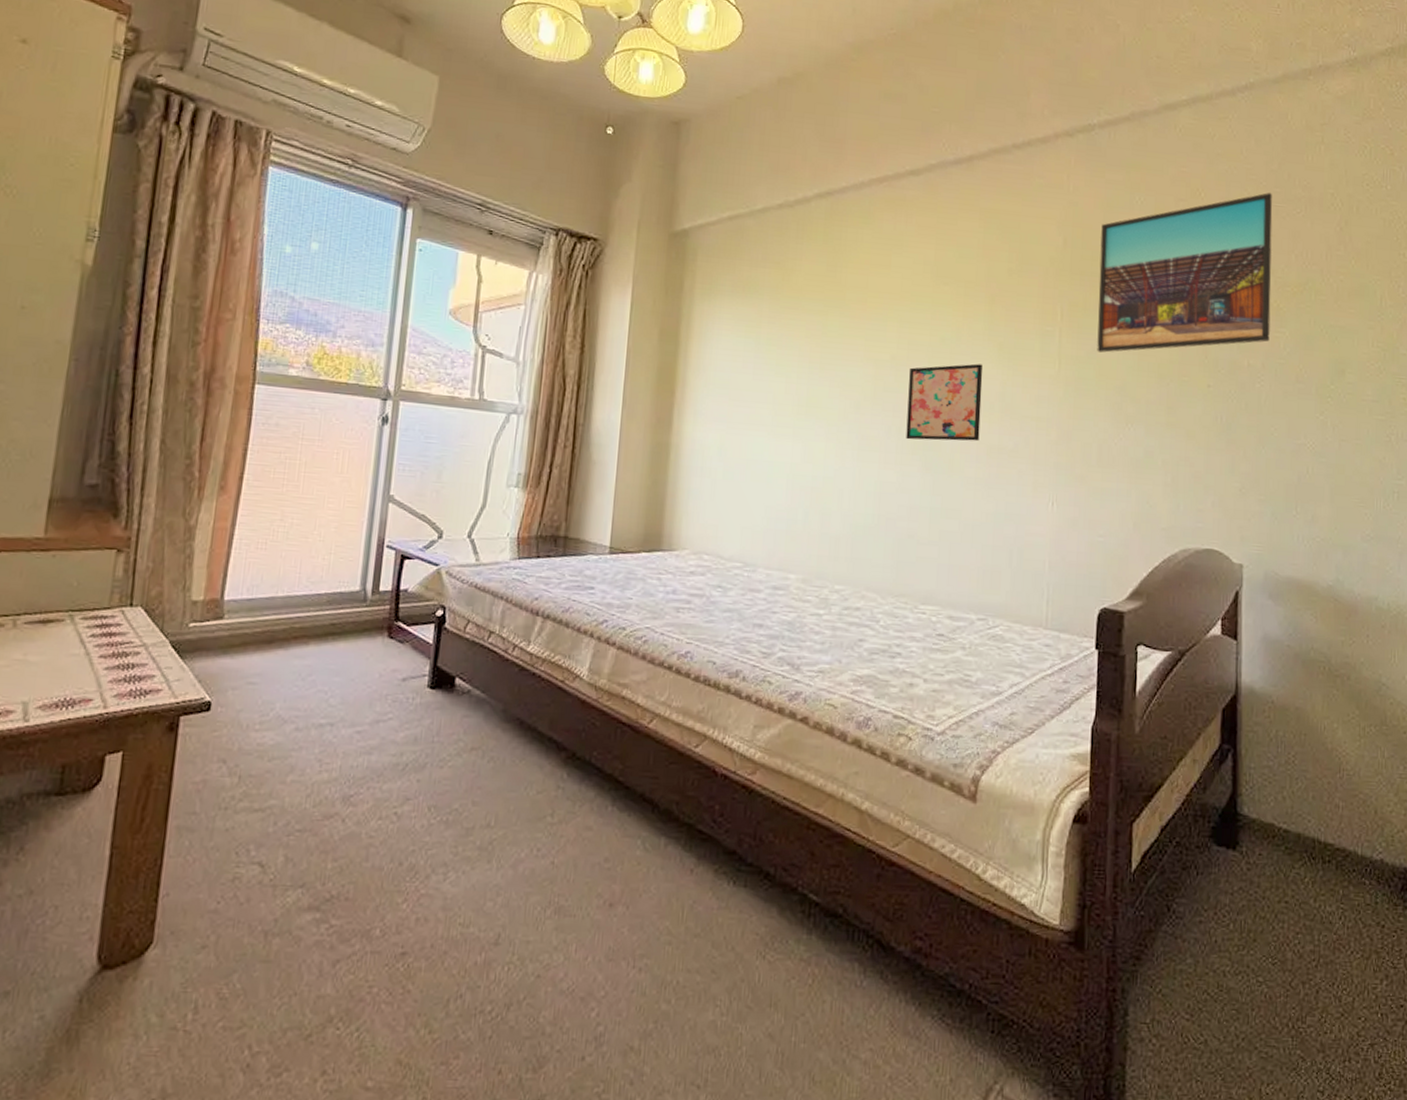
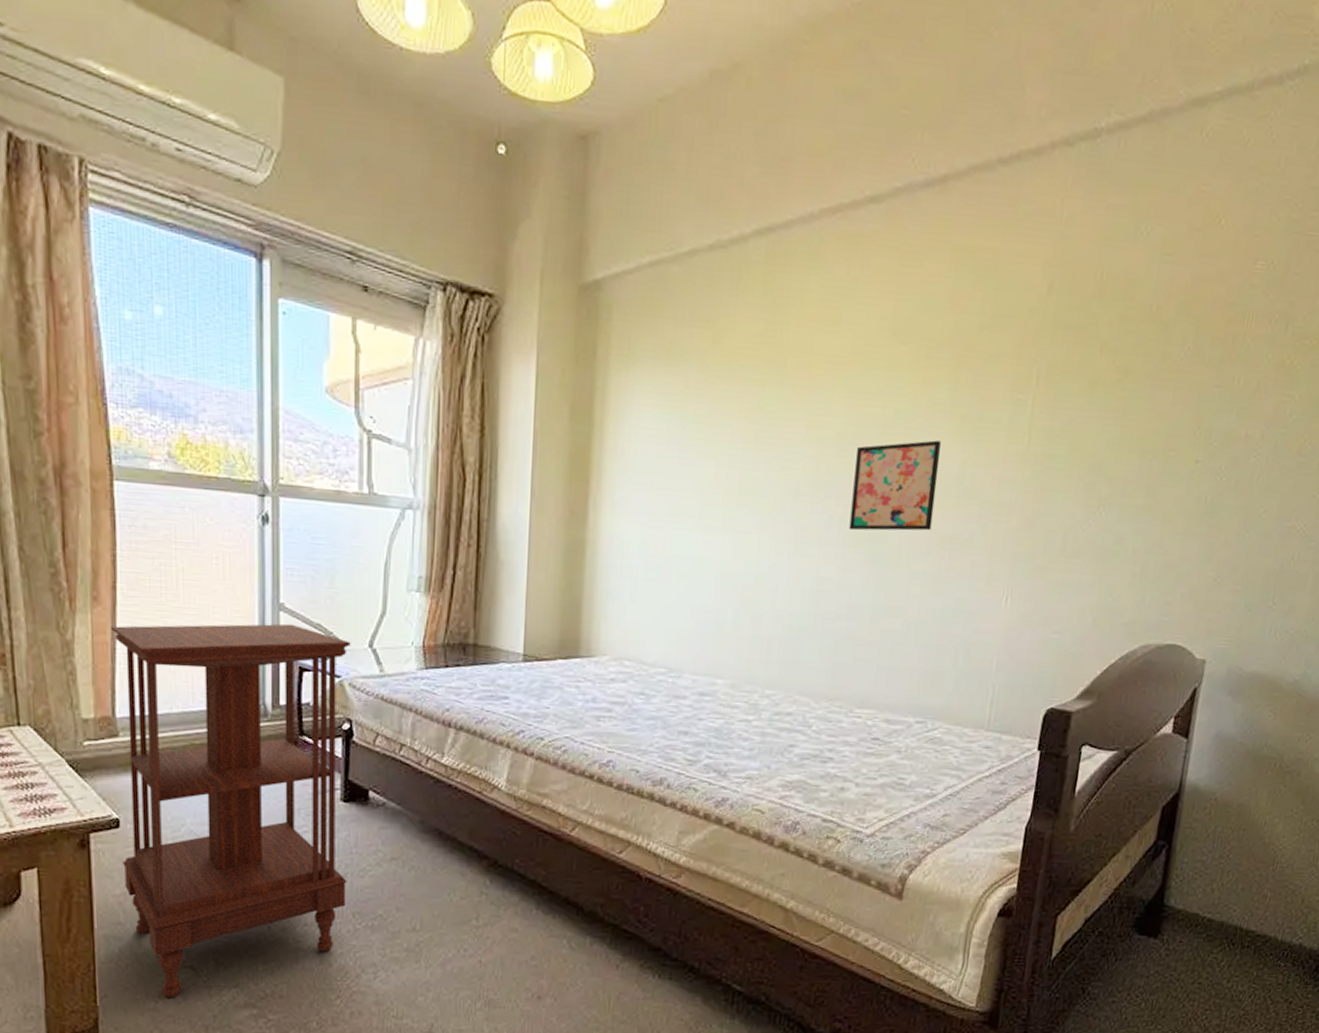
side table: none [206,513,451,899] -> present [110,623,351,999]
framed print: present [1097,193,1273,353] -> none [1073,218,1308,424]

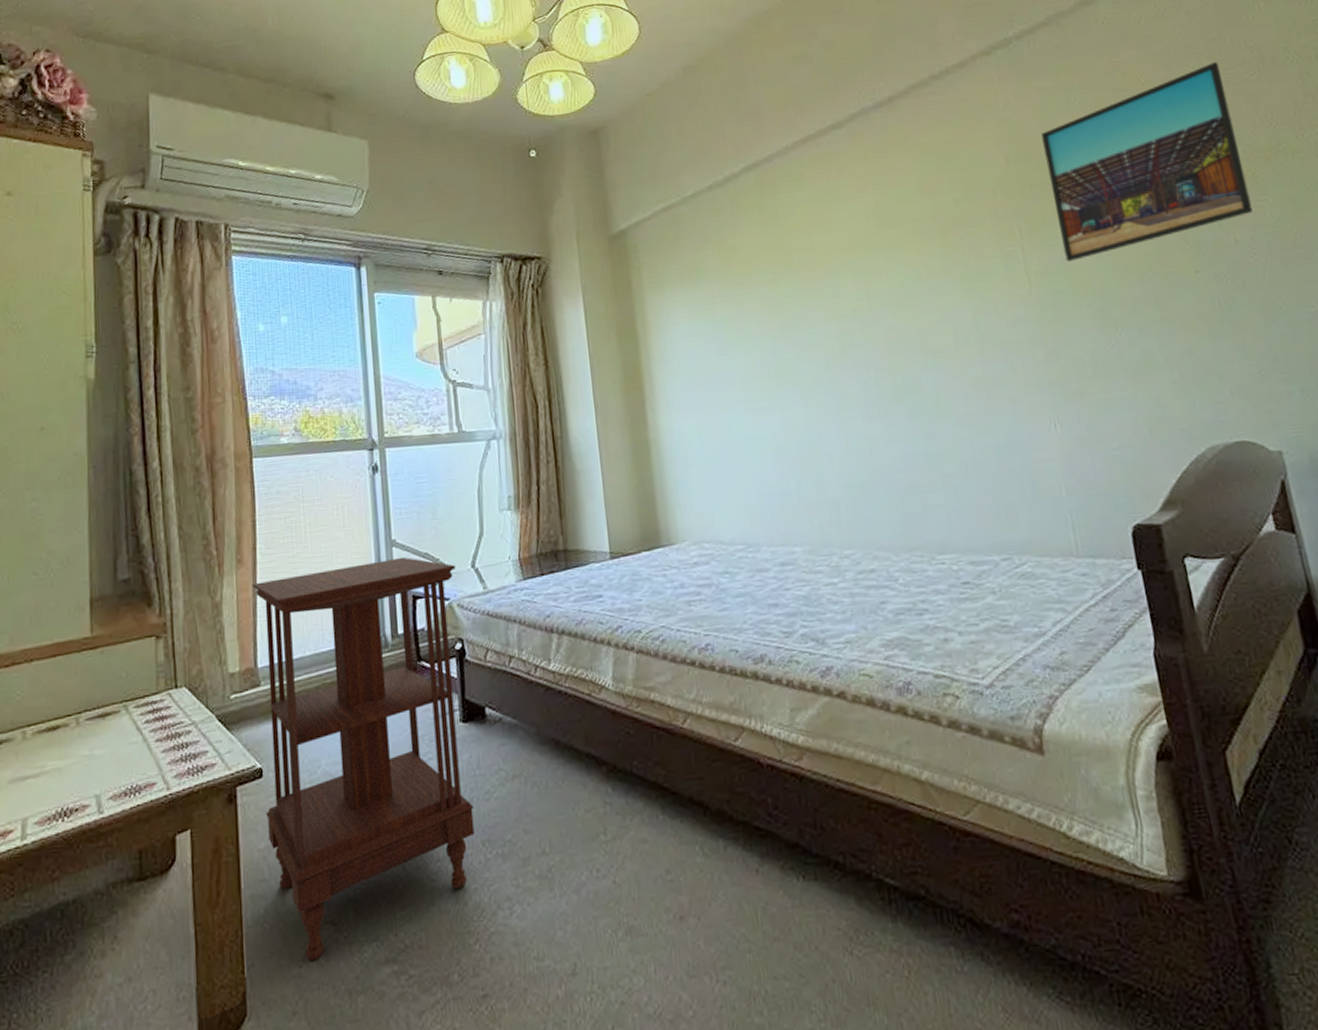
wall art: present [849,440,941,531] -> none [874,299,962,390]
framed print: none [1073,218,1308,424] -> present [1041,62,1253,262]

